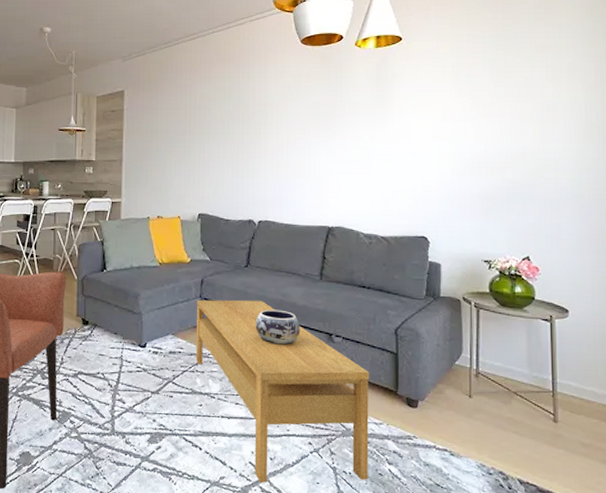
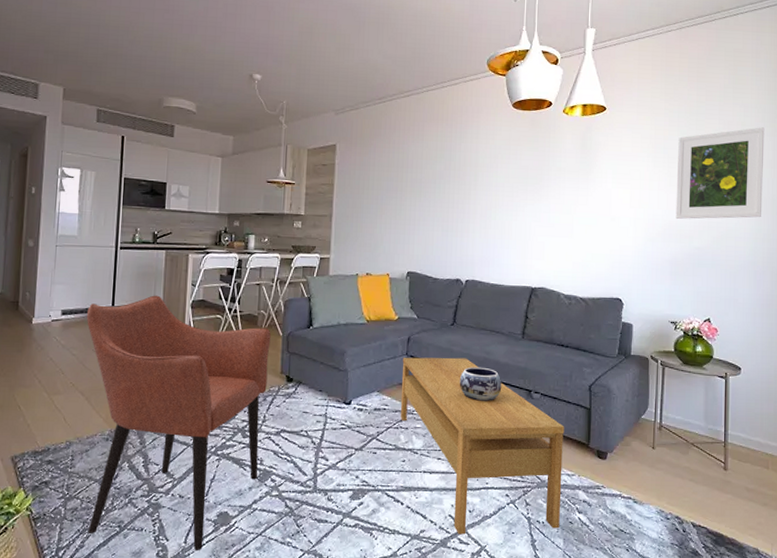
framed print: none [484,48,585,150] -> present [675,127,765,219]

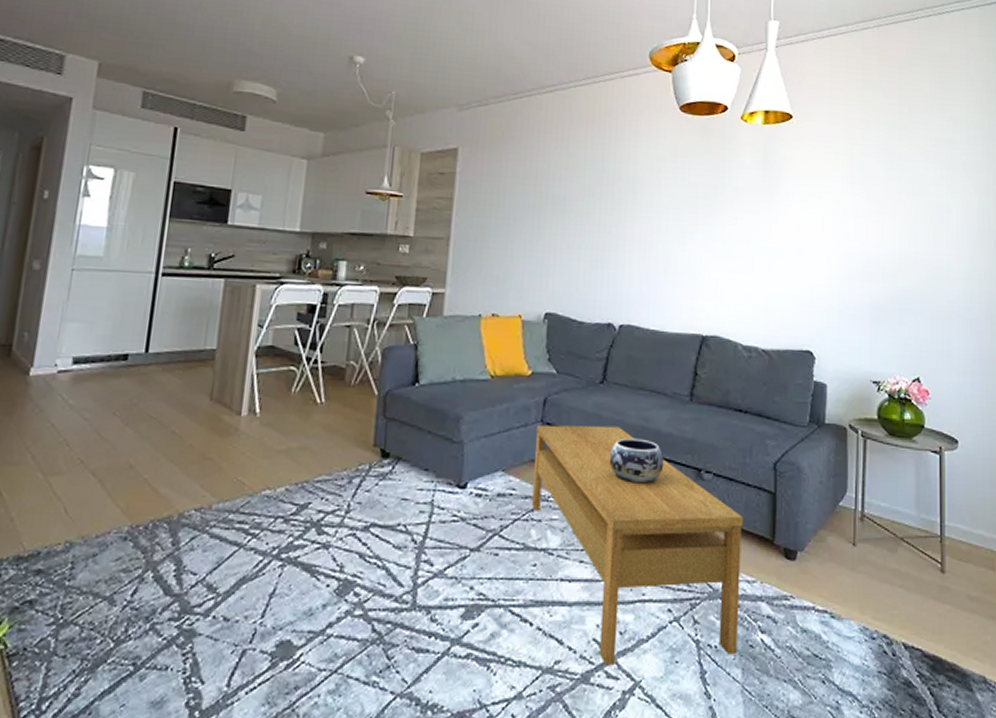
armchair: present [87,295,271,552] -> none [86,338,363,698]
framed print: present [675,127,765,219] -> none [876,145,978,255]

